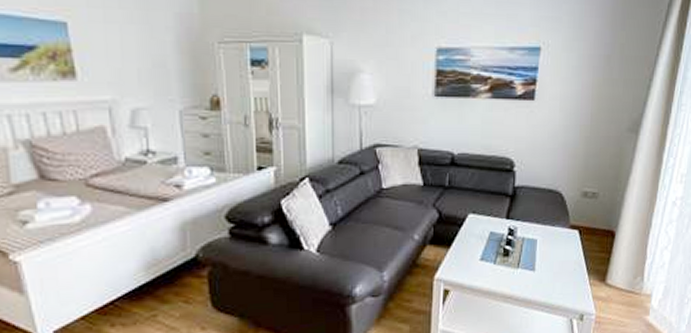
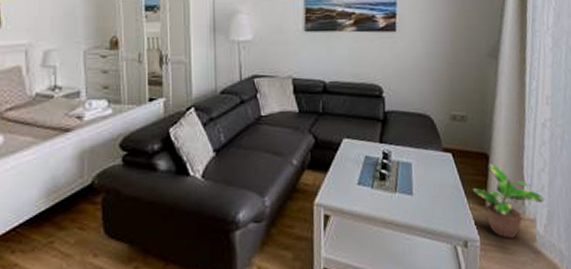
potted plant: none [594,241,664,312] -> present [472,164,545,239]

